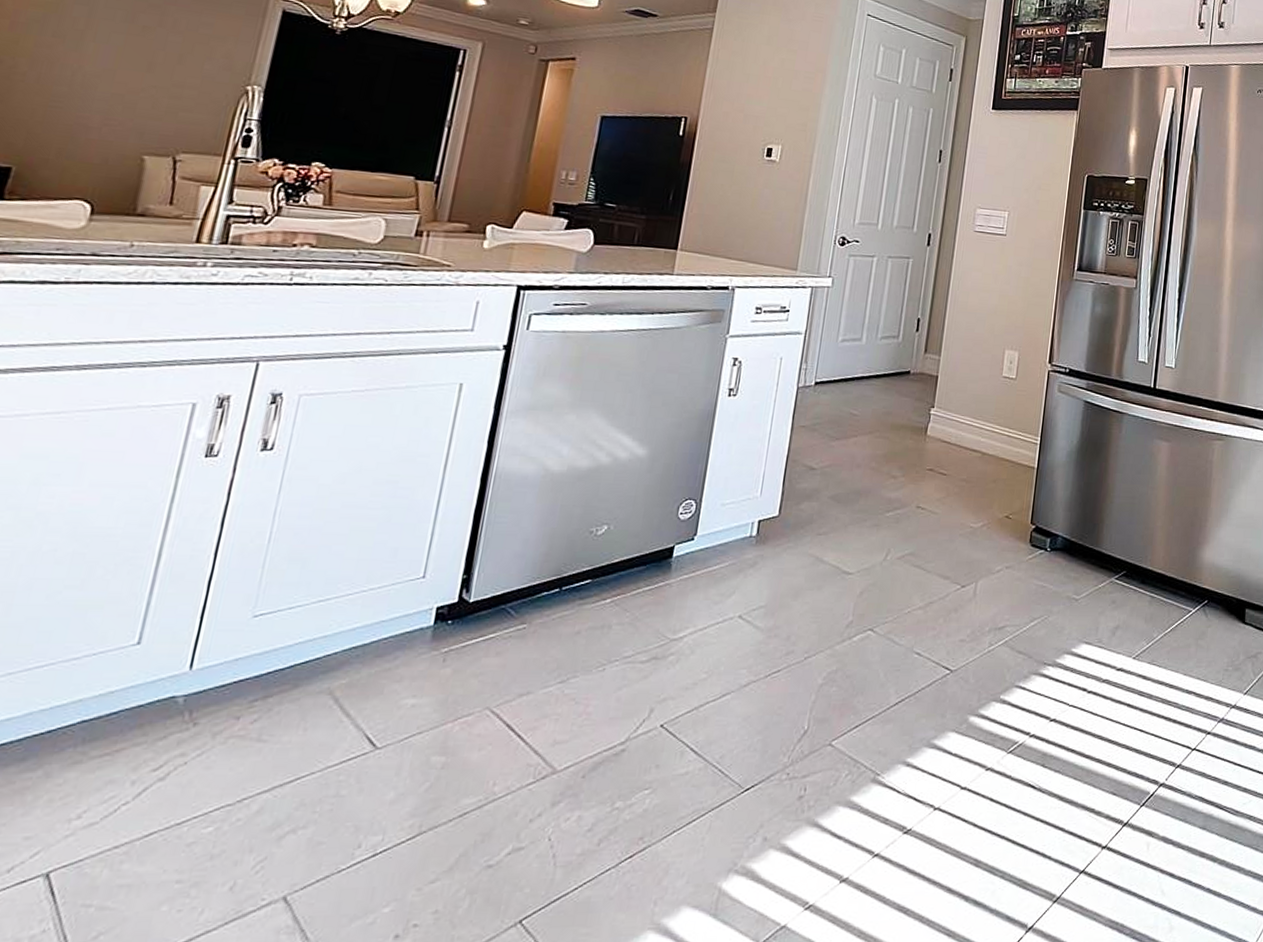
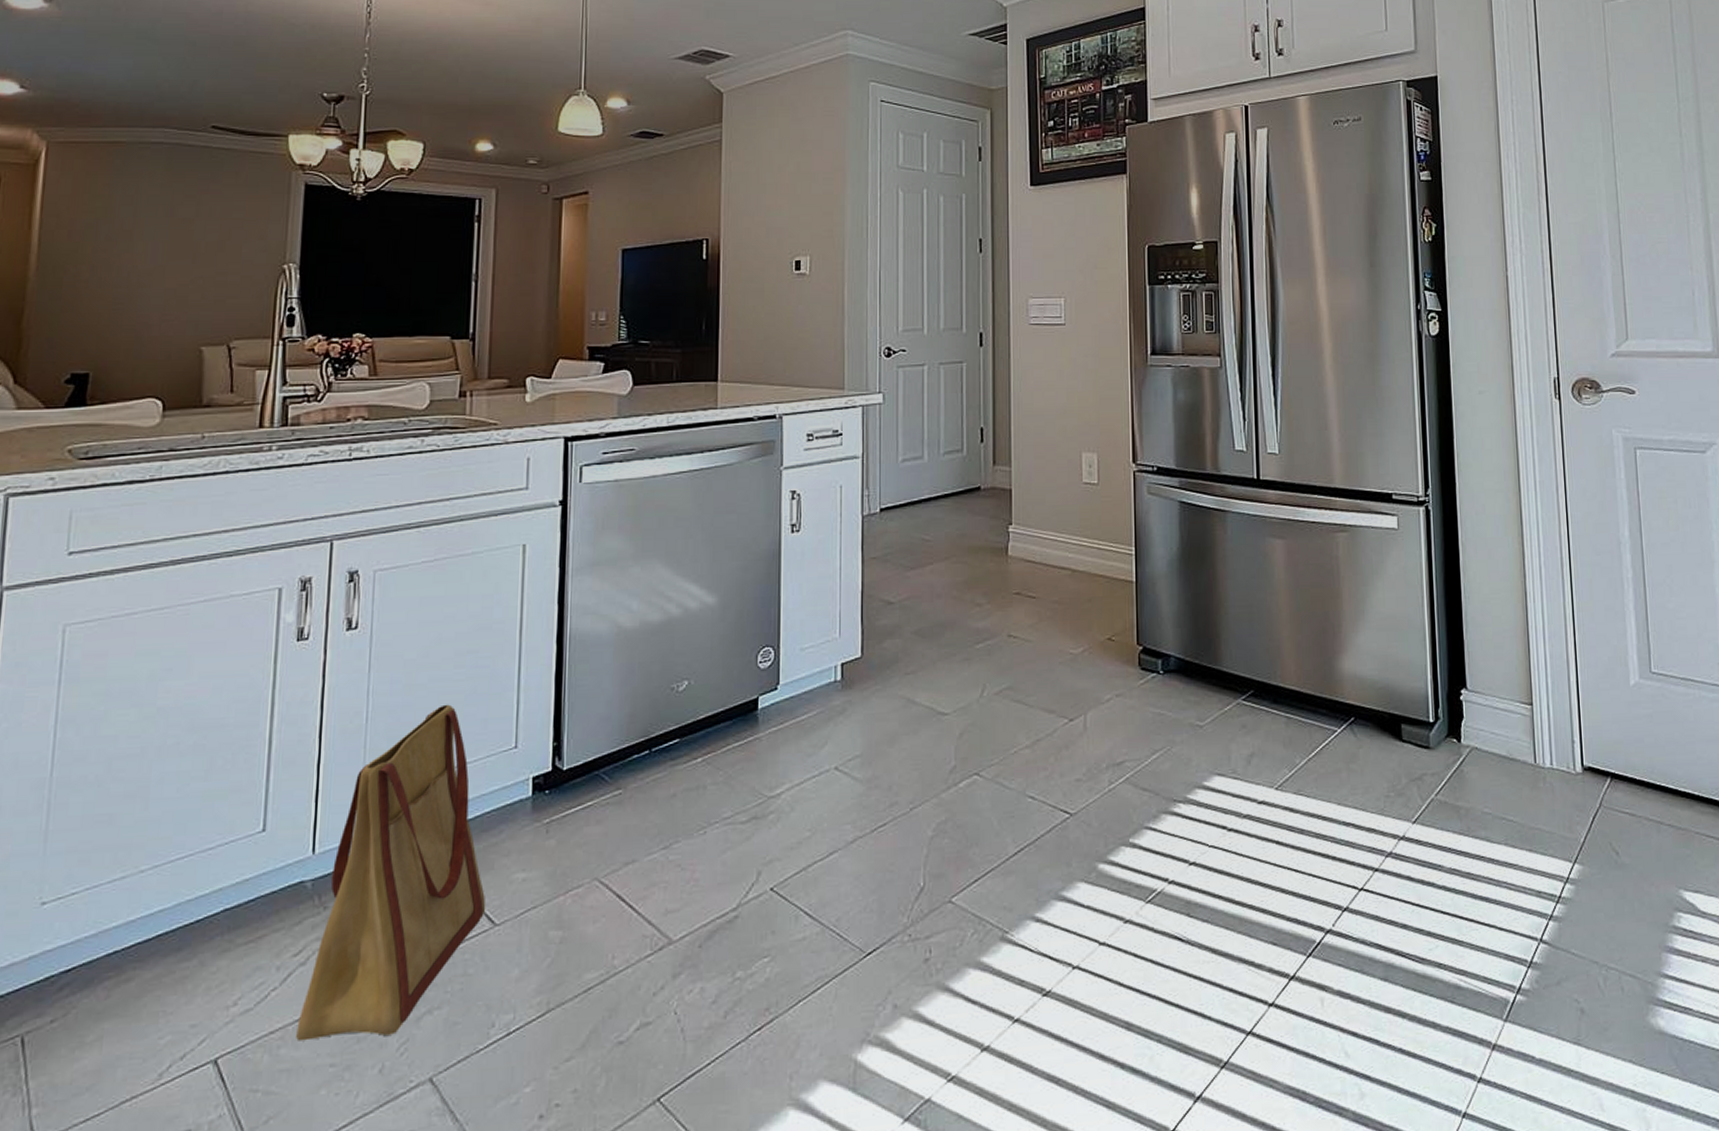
shopping bag: none [142,531,371,857] -> present [296,704,486,1041]

